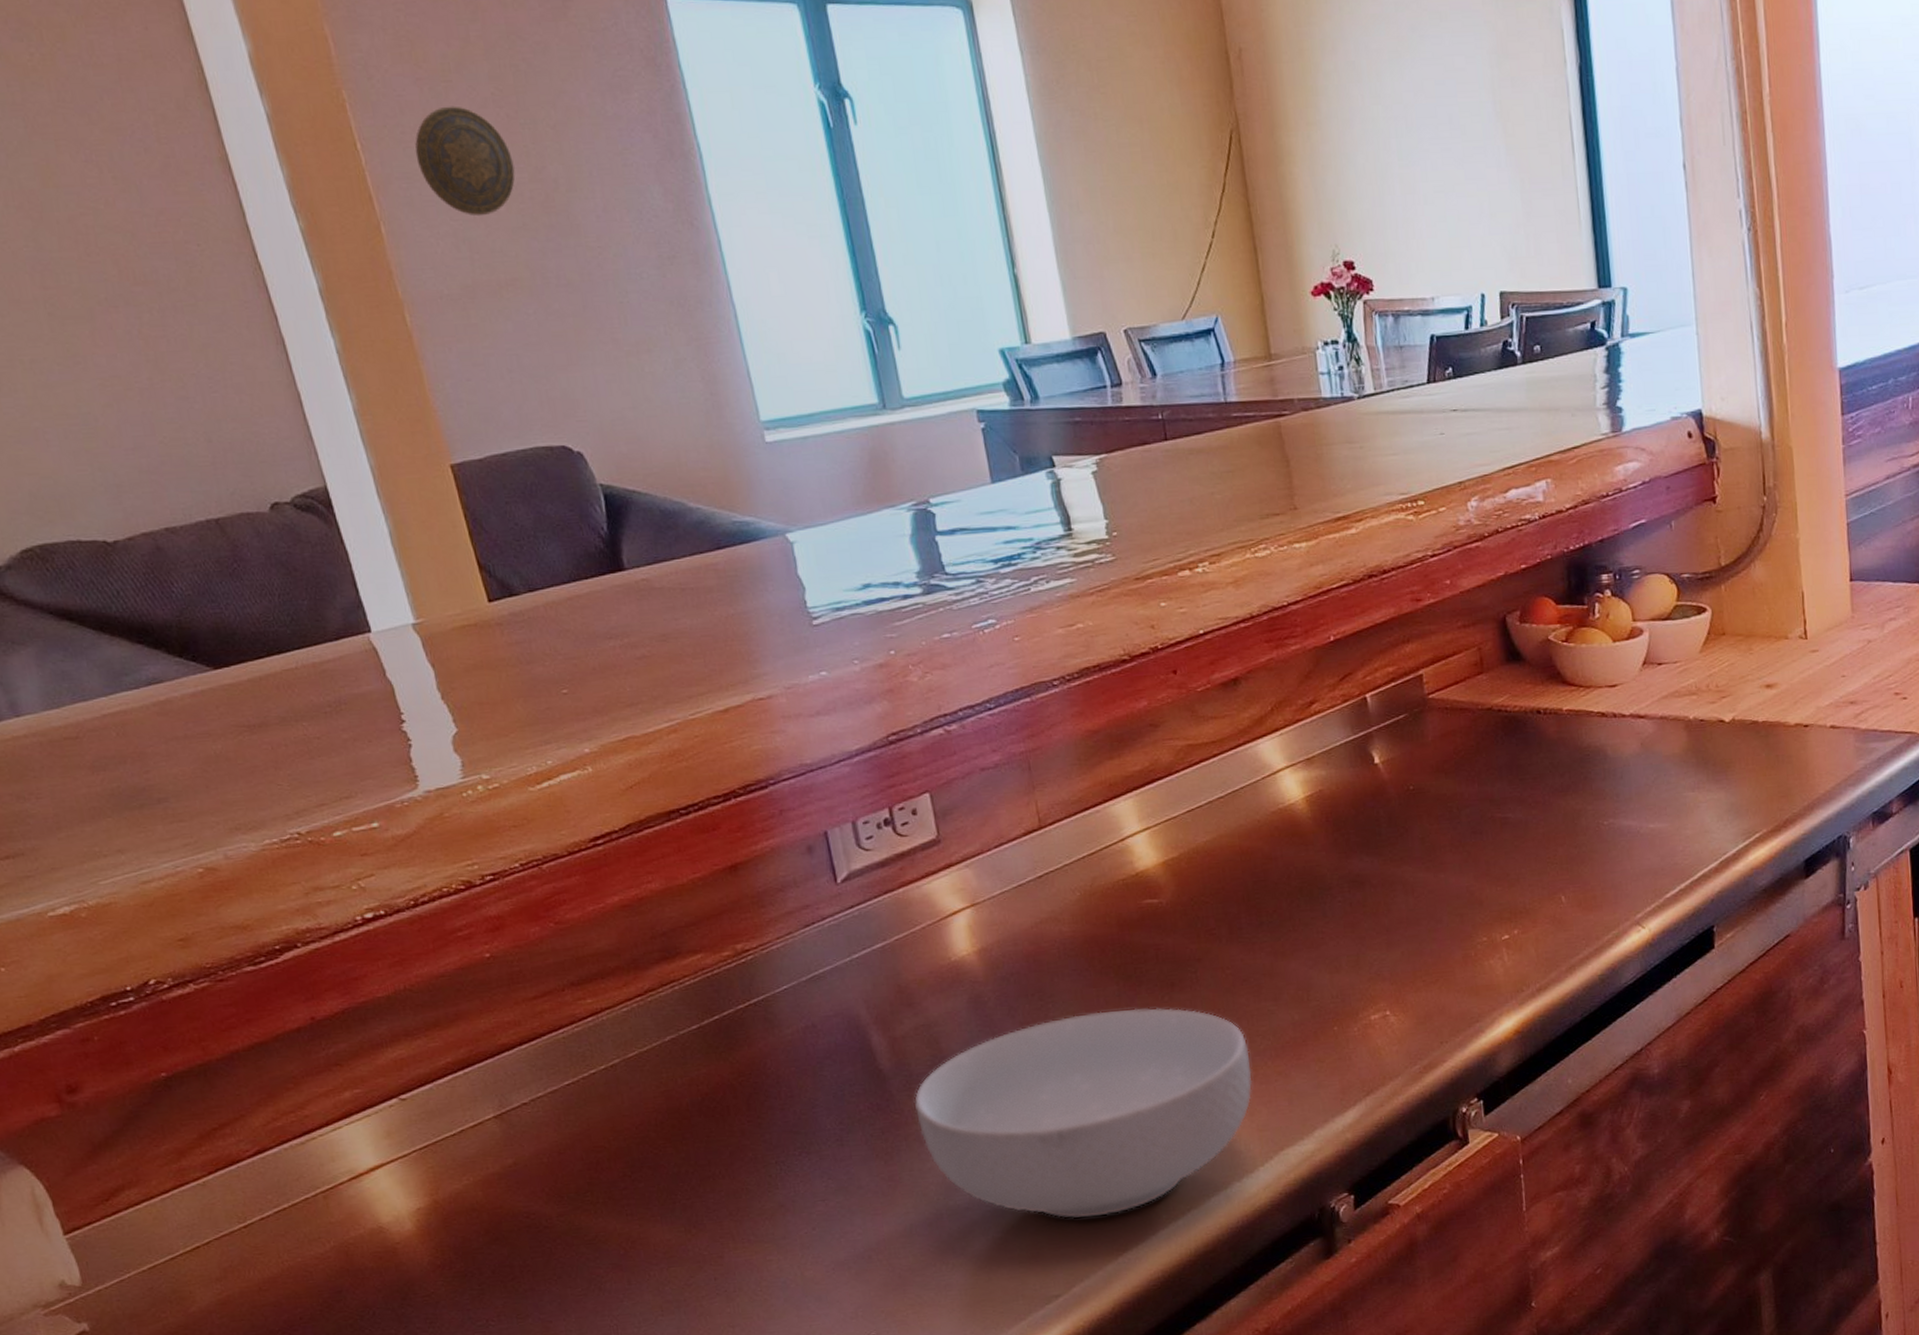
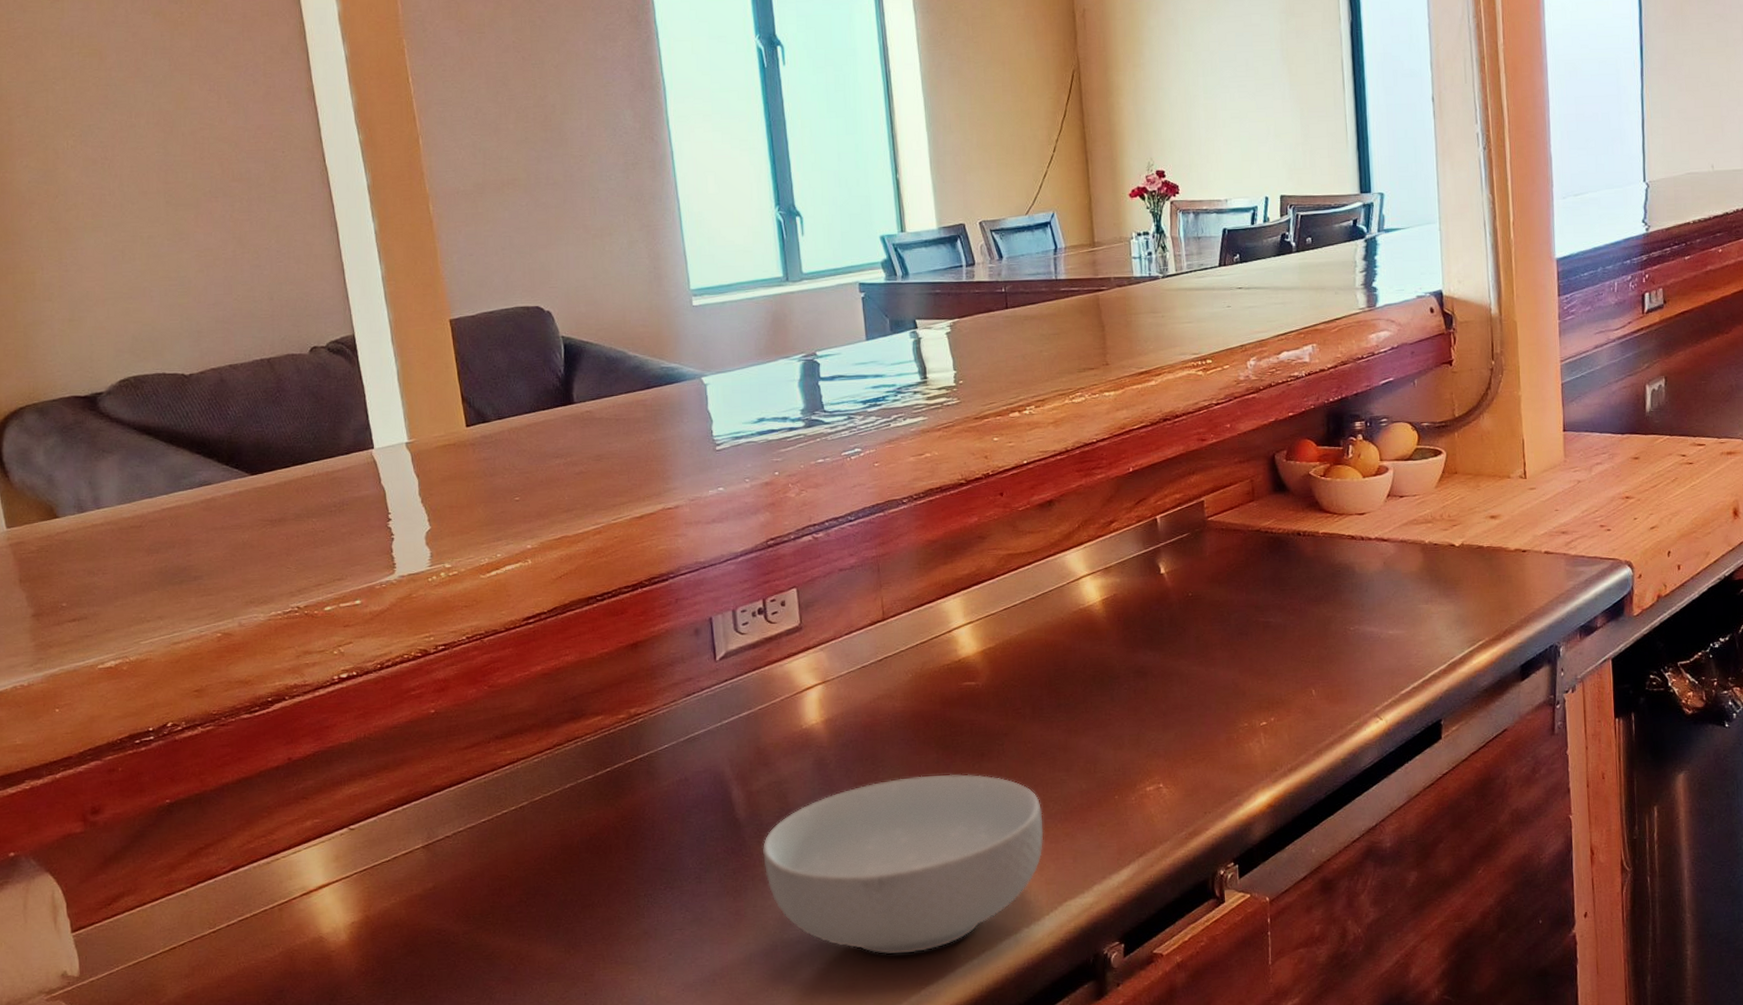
decorative plate: present [415,106,516,217] -> none [451,51,524,132]

